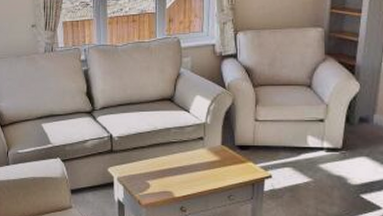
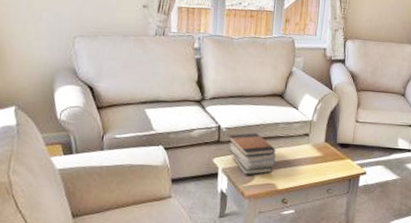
book stack: none [121,140,171,183] -> present [228,133,276,175]

